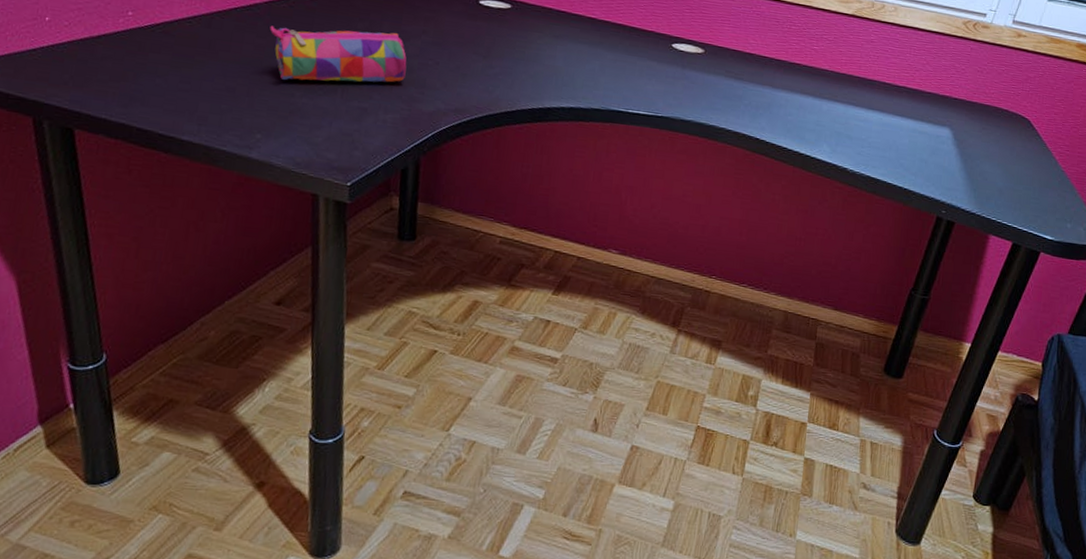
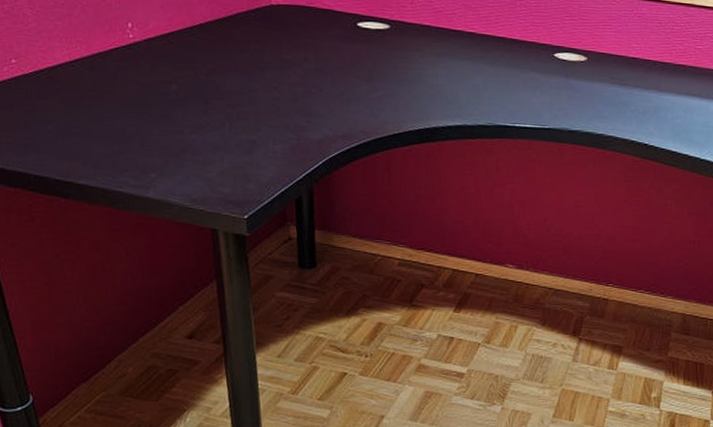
pencil case: present [270,25,407,83] -> none [152,61,291,117]

